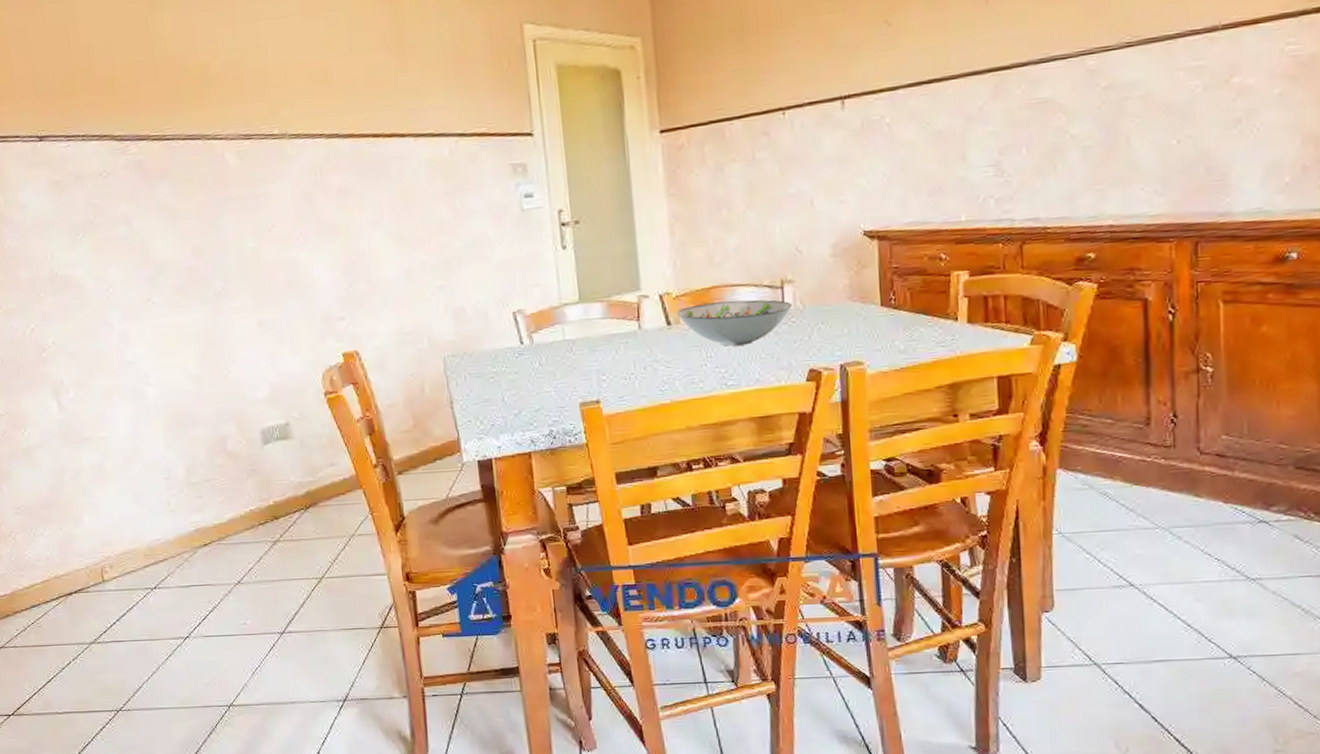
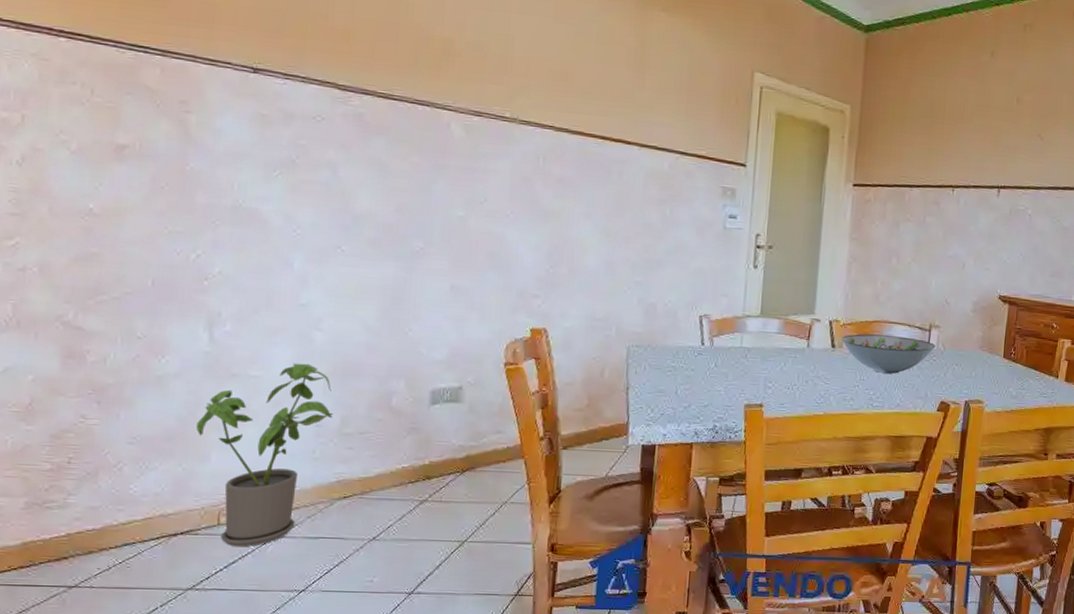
house plant: none [65,419,179,600] -> present [196,363,334,546]

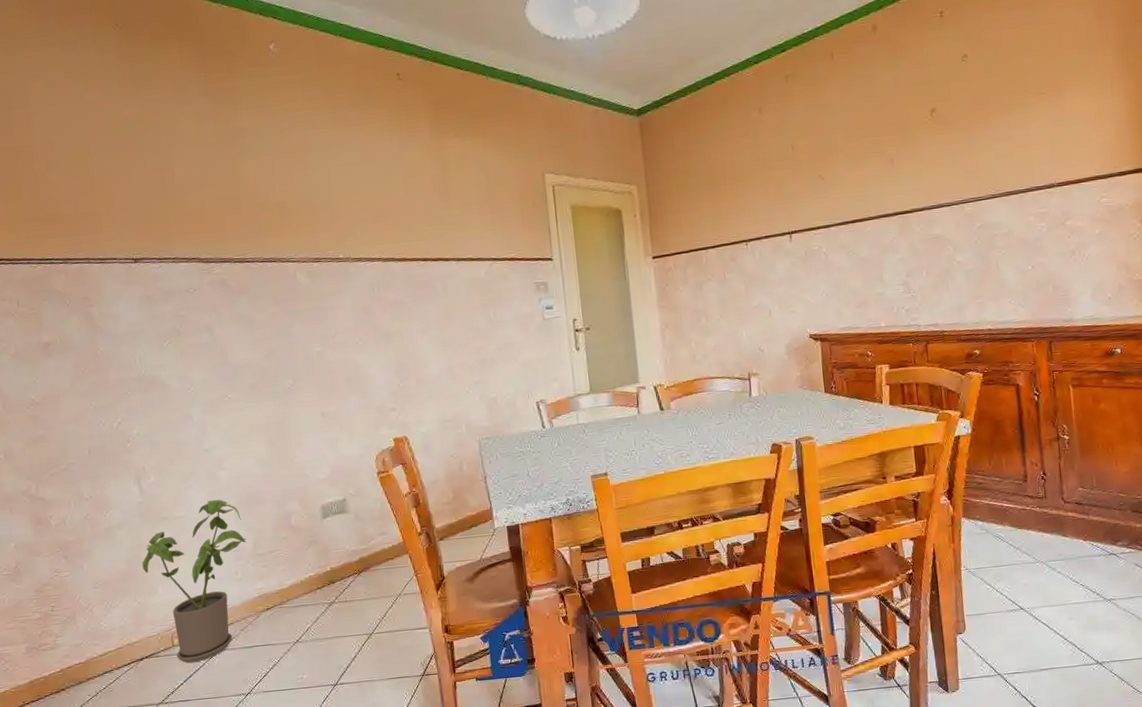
decorative bowl: present [841,334,936,374] -> none [668,389,758,427]

